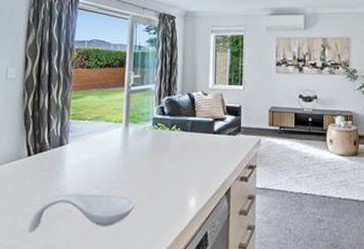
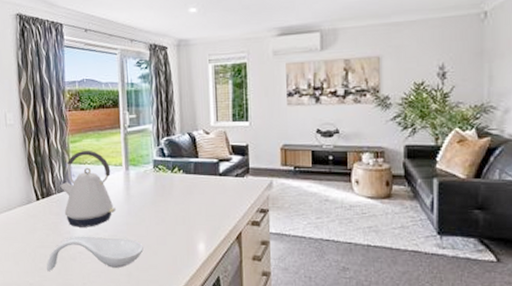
kettle: none [55,106,111,184] -> present [60,150,116,227]

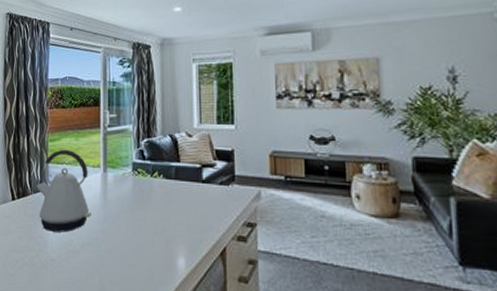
spoon rest: present [47,236,144,272] -> none [17,241,118,280]

